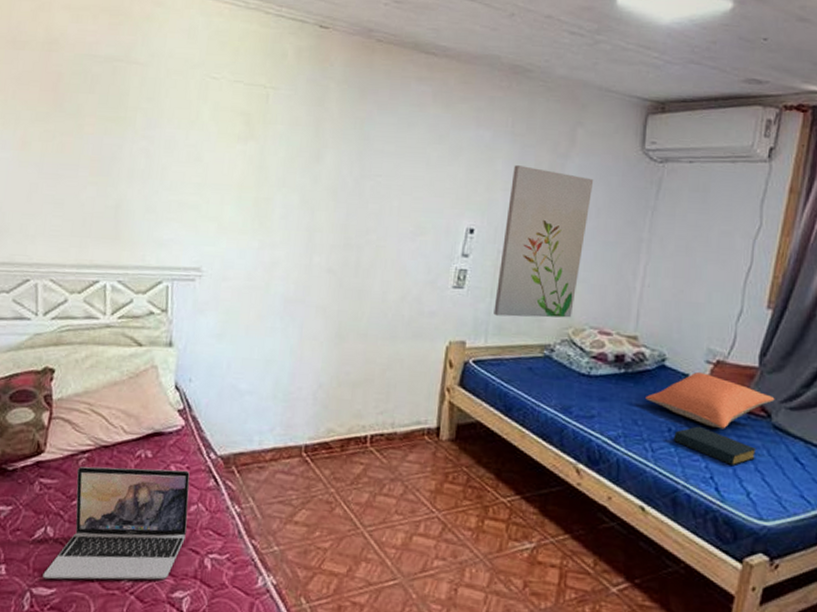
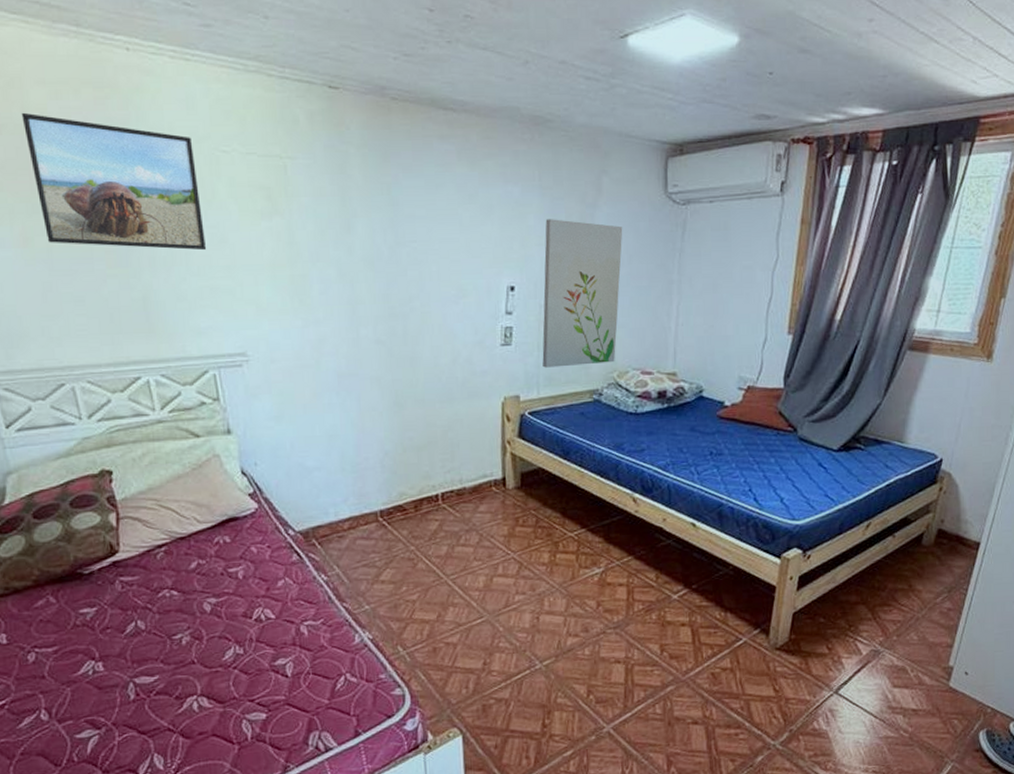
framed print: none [42,32,188,167] -> present [21,112,207,251]
laptop: present [43,466,190,580] -> none [142,549,278,669]
pillow: present [645,372,775,429] -> none [688,399,799,447]
hardback book: present [674,426,757,465] -> none [716,446,787,477]

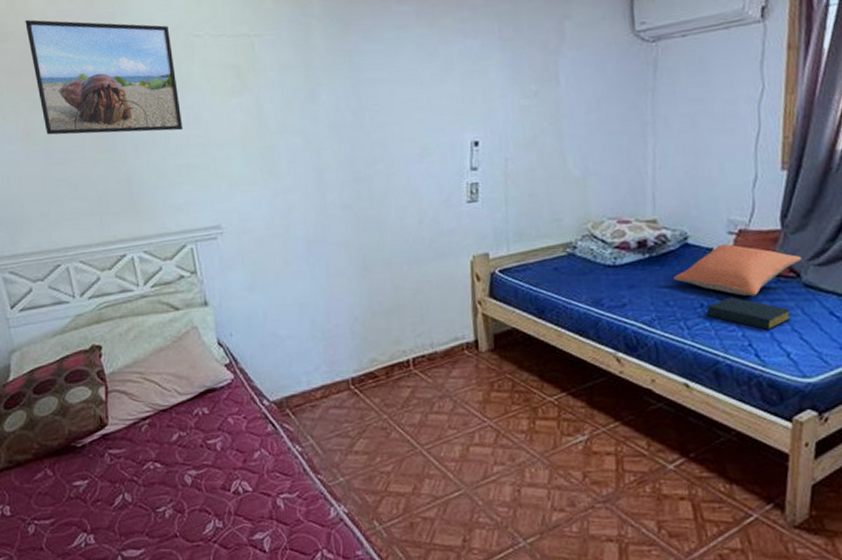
wall art: present [542,219,623,368] -> none [507,69,590,223]
pillow: none [688,399,799,447] -> present [673,244,802,297]
hardback book: none [716,446,787,477] -> present [707,297,791,330]

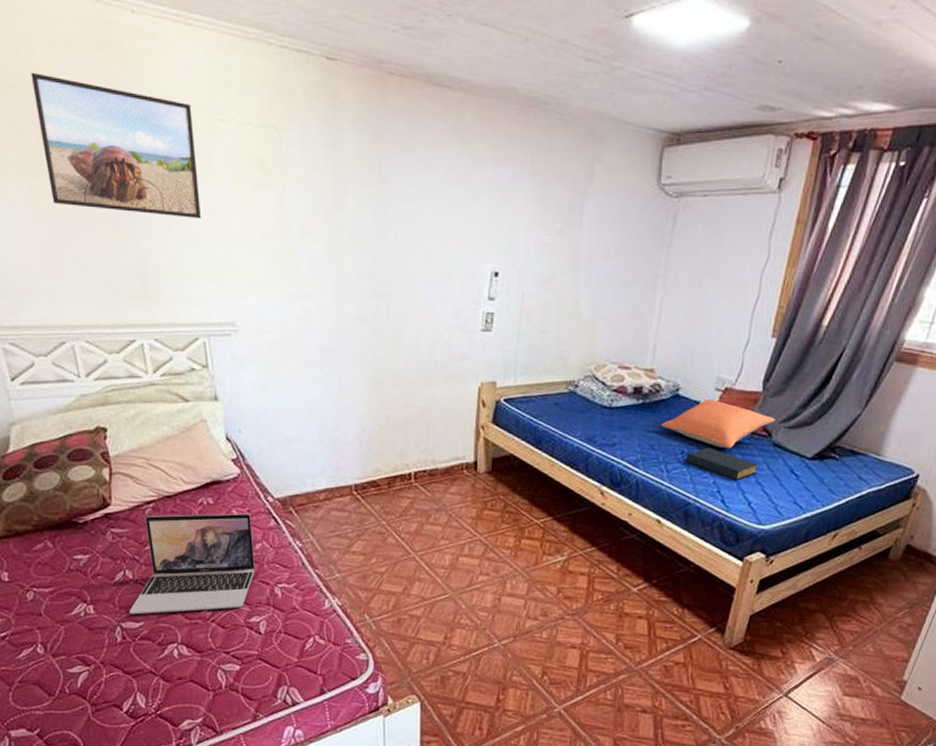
laptop: none [129,420,255,542] -> present [129,513,255,615]

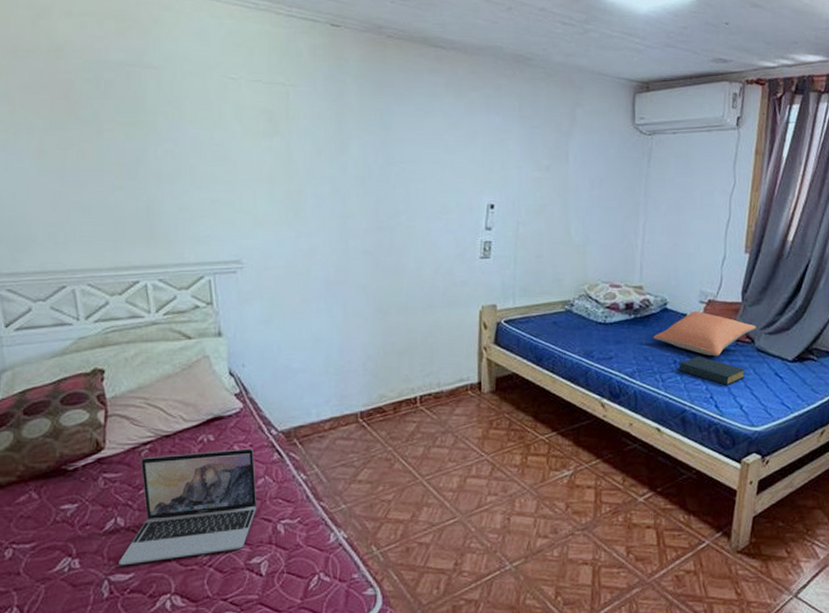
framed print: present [31,72,202,219] -> none [48,39,210,166]

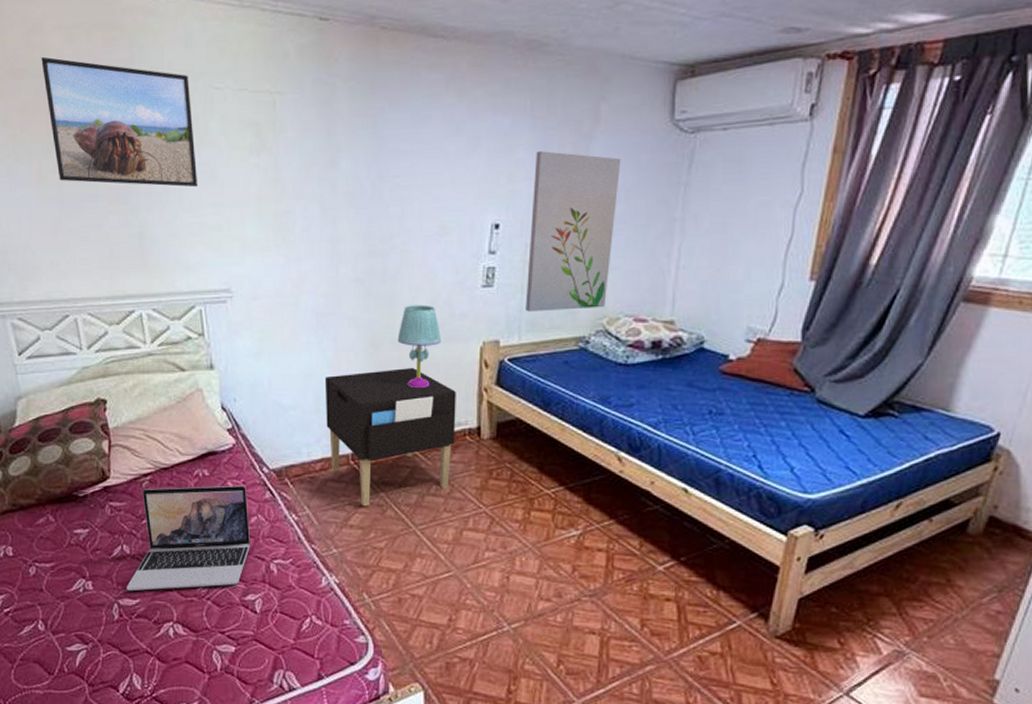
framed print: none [48,39,210,166] -> present [41,56,198,187]
nightstand: none [334,330,459,462] -> present [324,367,456,507]
table lamp: none [404,274,444,349] -> present [397,305,441,389]
wall art: none [518,145,595,280] -> present [525,151,621,312]
pillow: present [653,312,756,357] -> none [685,353,819,407]
hardback book: present [679,356,745,385] -> none [715,406,801,442]

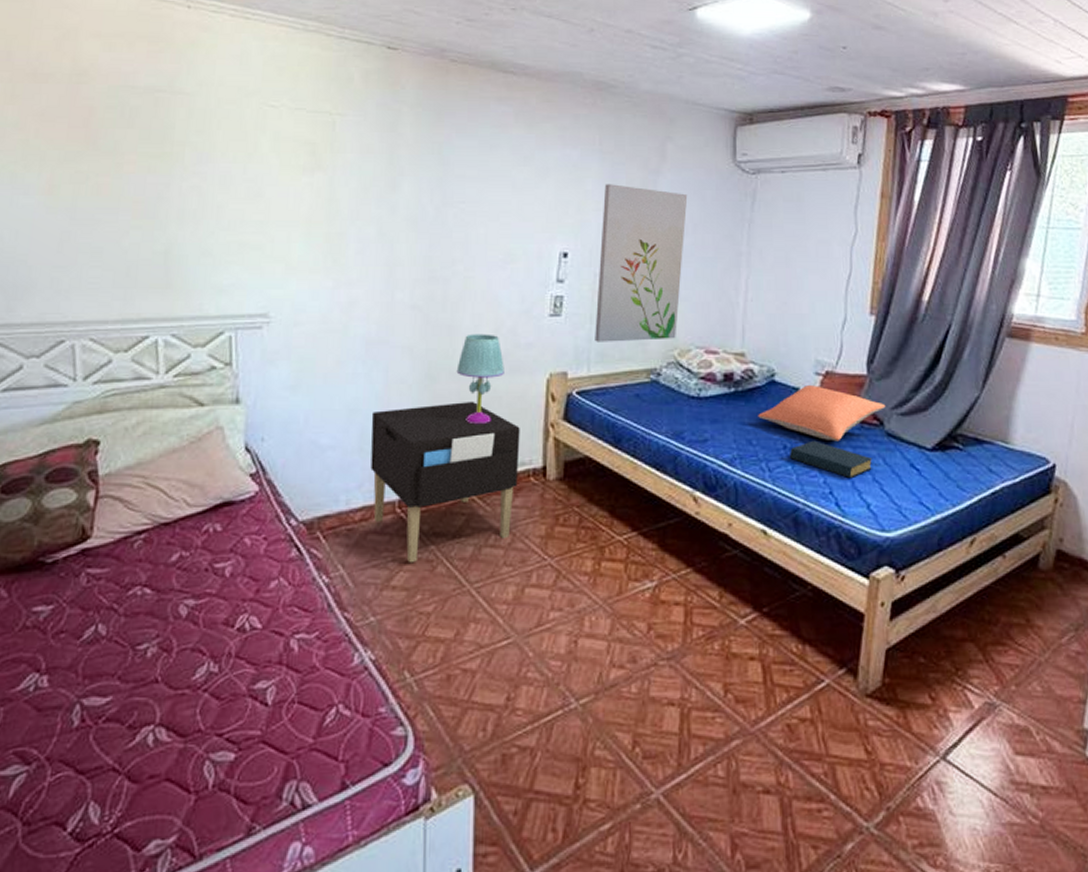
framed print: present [41,56,198,187] -> none [71,62,241,204]
laptop: present [126,485,250,592] -> none [95,542,268,687]
pillow: none [685,353,819,407] -> present [758,385,886,442]
hardback book: none [715,406,801,442] -> present [790,440,873,478]

